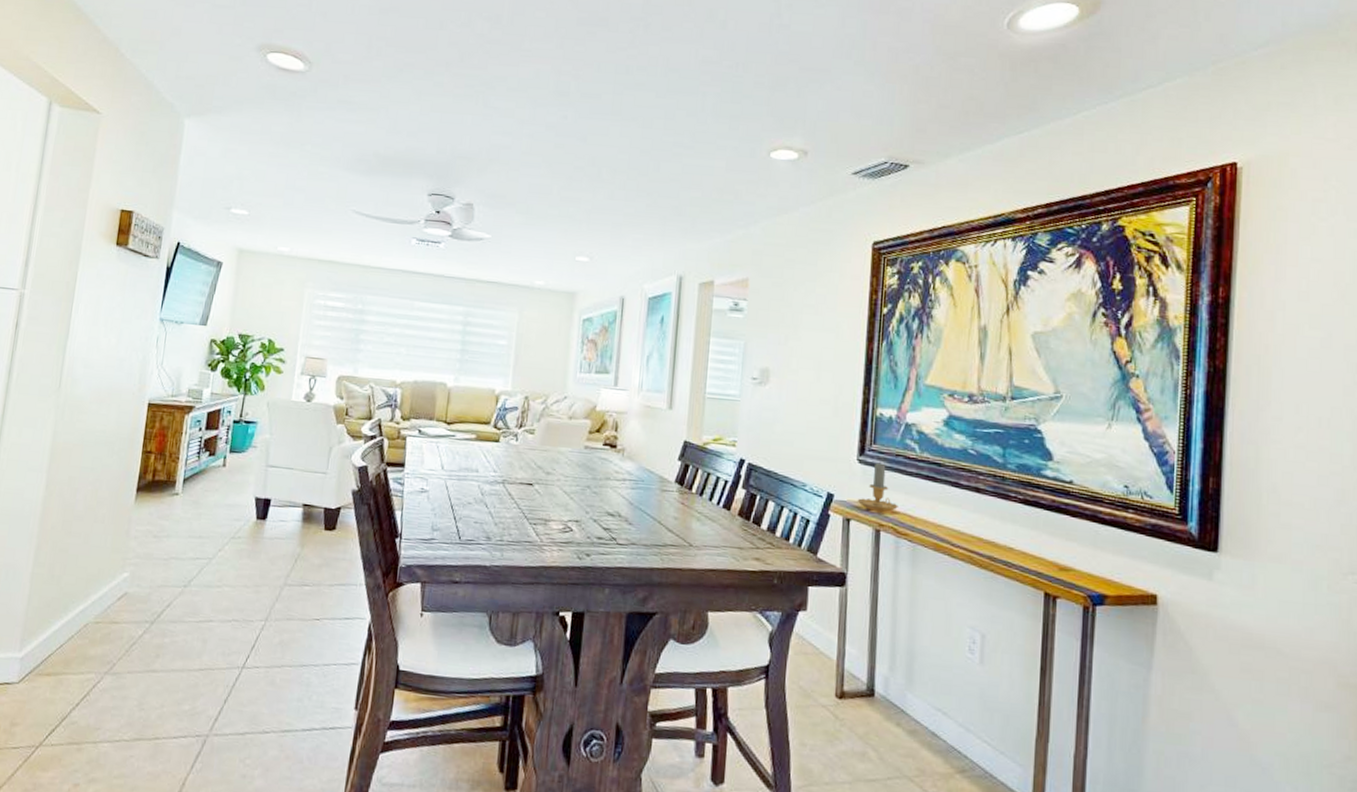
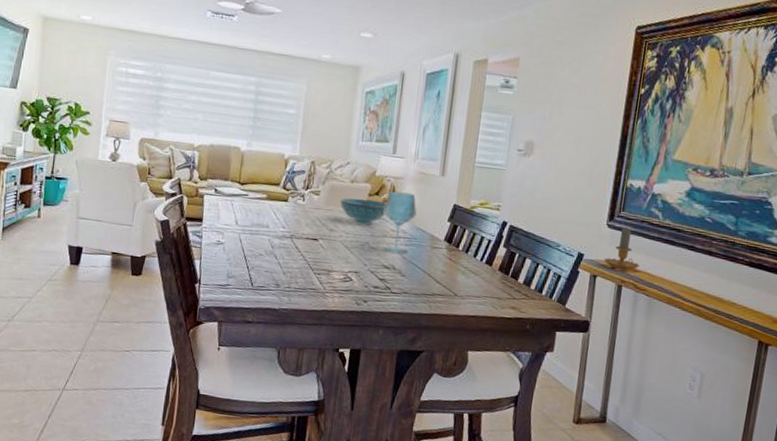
bowl: none [557,436,609,467] -> present [340,198,386,225]
wine glass: none [606,427,643,499] -> present [383,191,417,254]

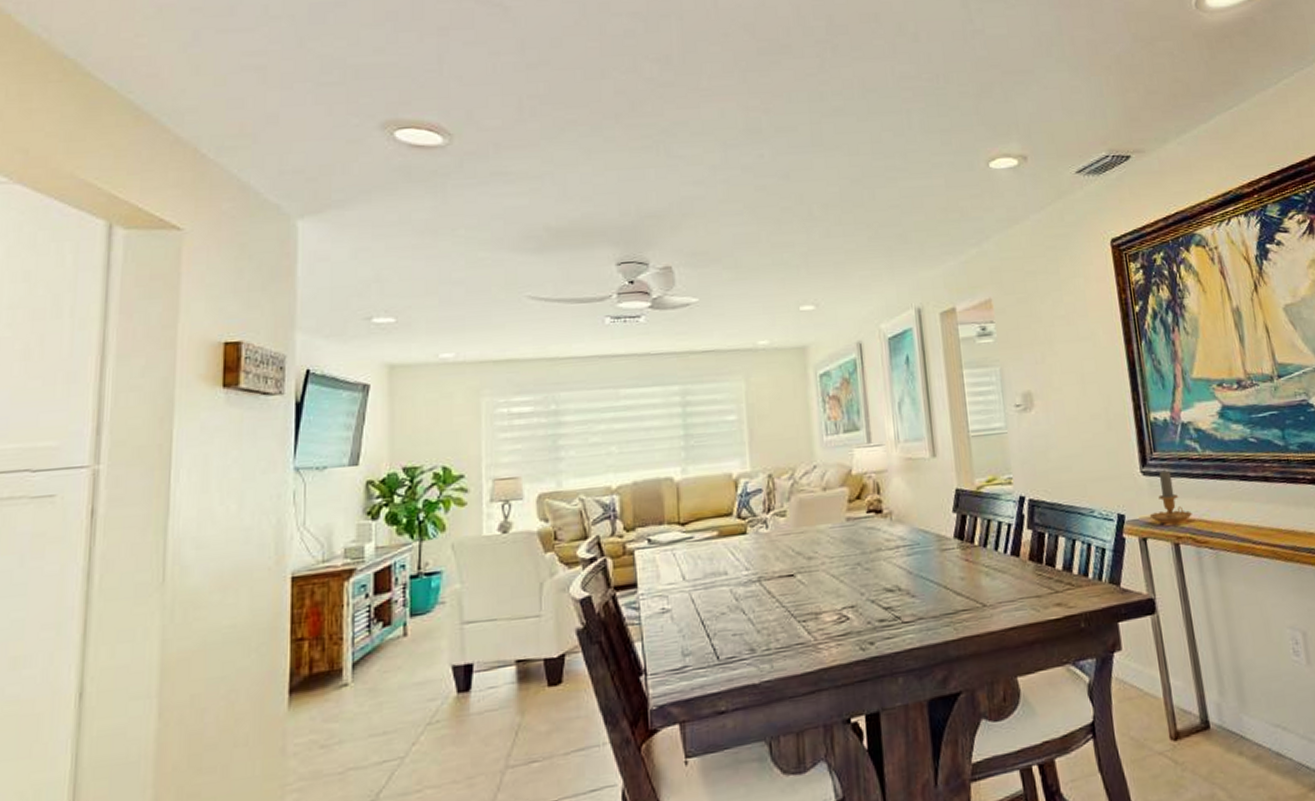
bowl: present [340,198,386,225] -> none [814,506,874,542]
wine glass: present [383,191,417,254] -> none [870,487,914,571]

